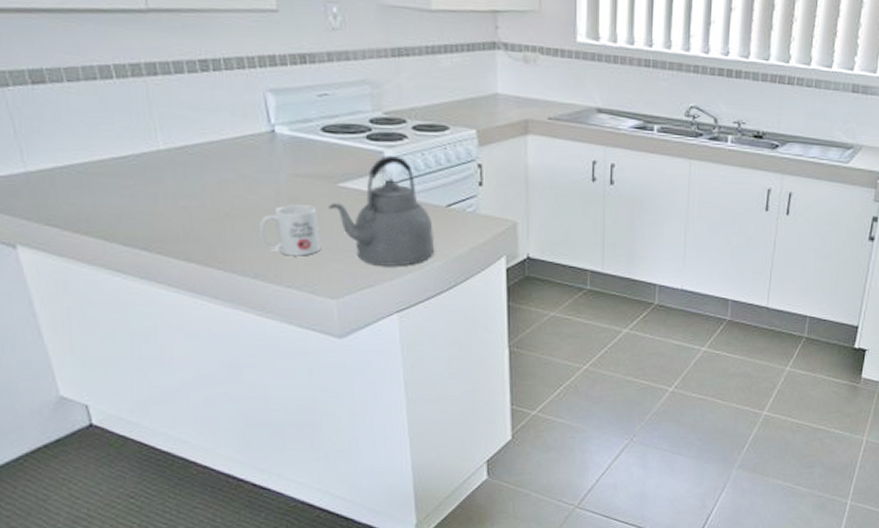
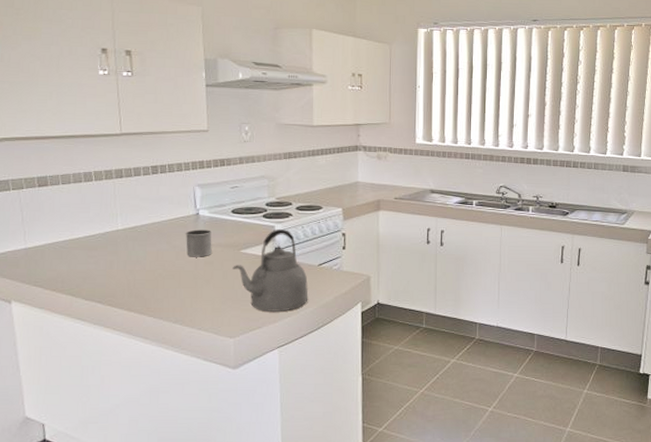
mug: none [257,153,298,192] -> present [185,229,212,257]
mug: present [258,204,322,256] -> none [181,267,226,305]

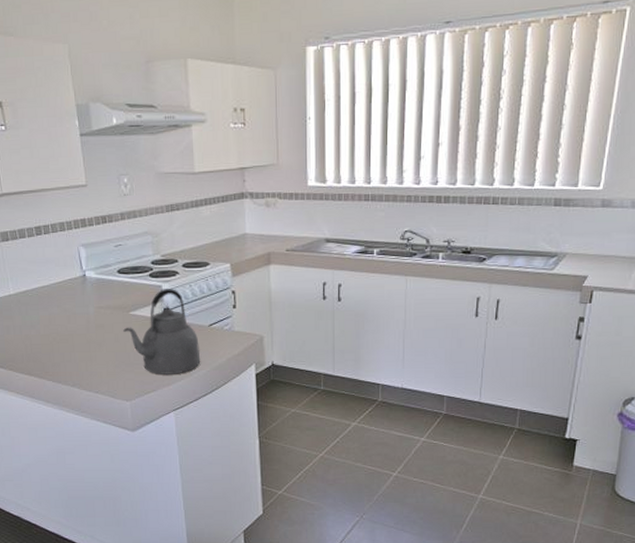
mug: present [185,229,212,257] -> none [74,291,102,321]

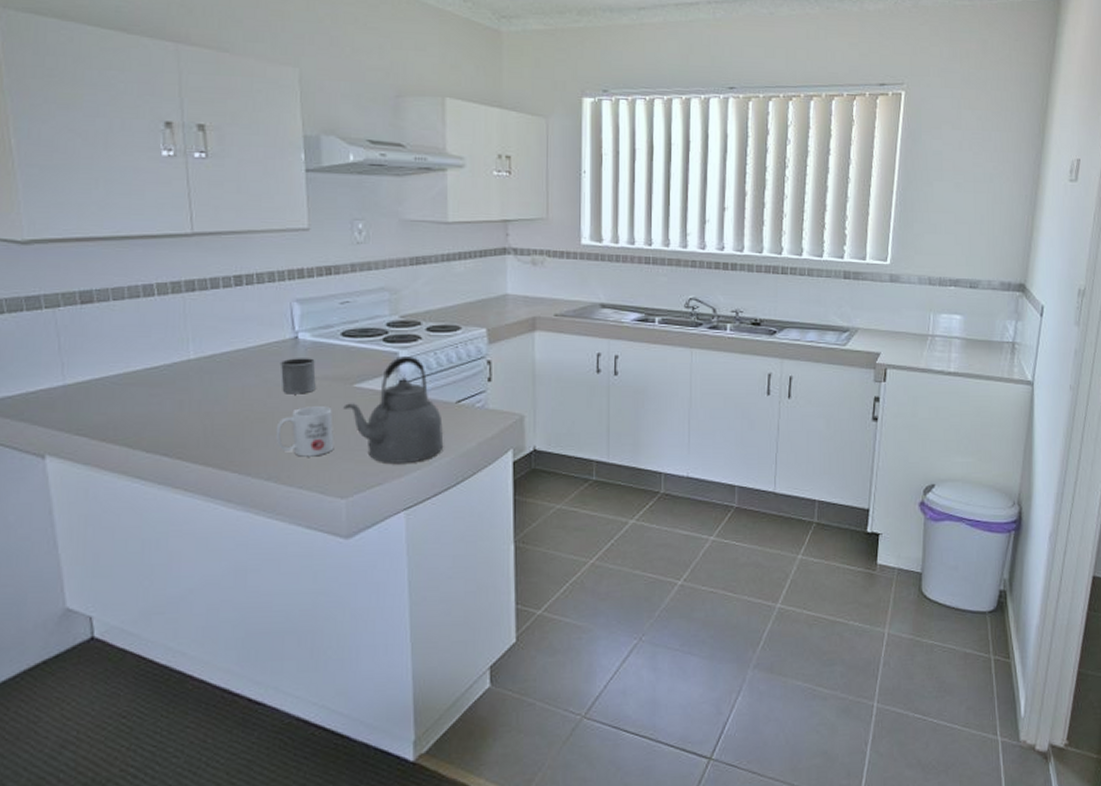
mug: none [74,291,102,321] -> present [280,358,316,394]
mug: none [75,330,119,369] -> present [275,406,334,457]

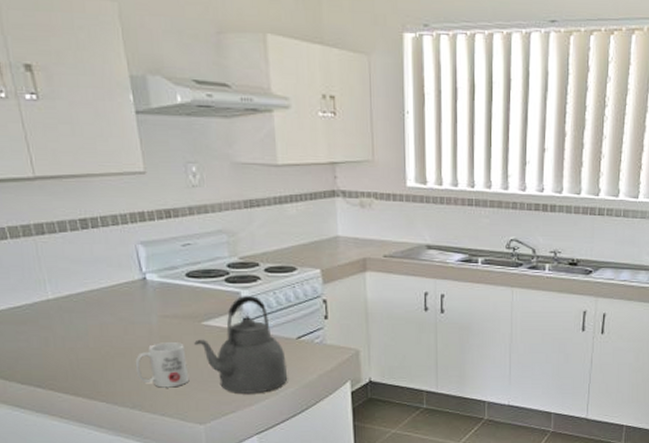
mug: present [280,358,316,394] -> none [132,298,167,331]

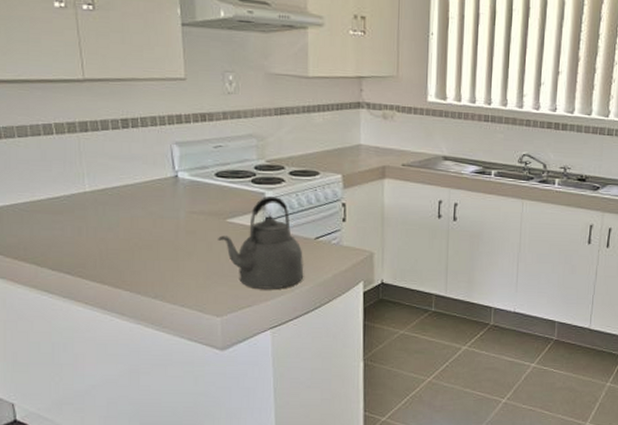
mug: present [135,342,190,388] -> none [160,237,211,280]

